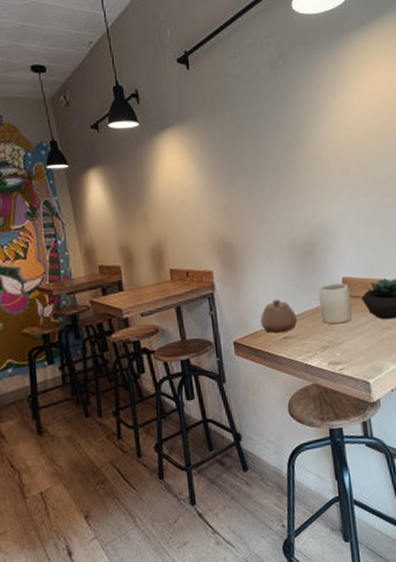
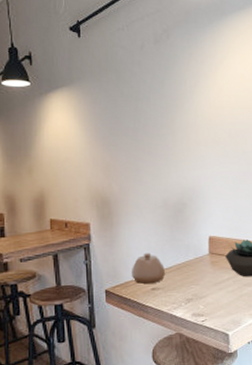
mug: present [318,283,352,325] -> none [186,241,216,279]

